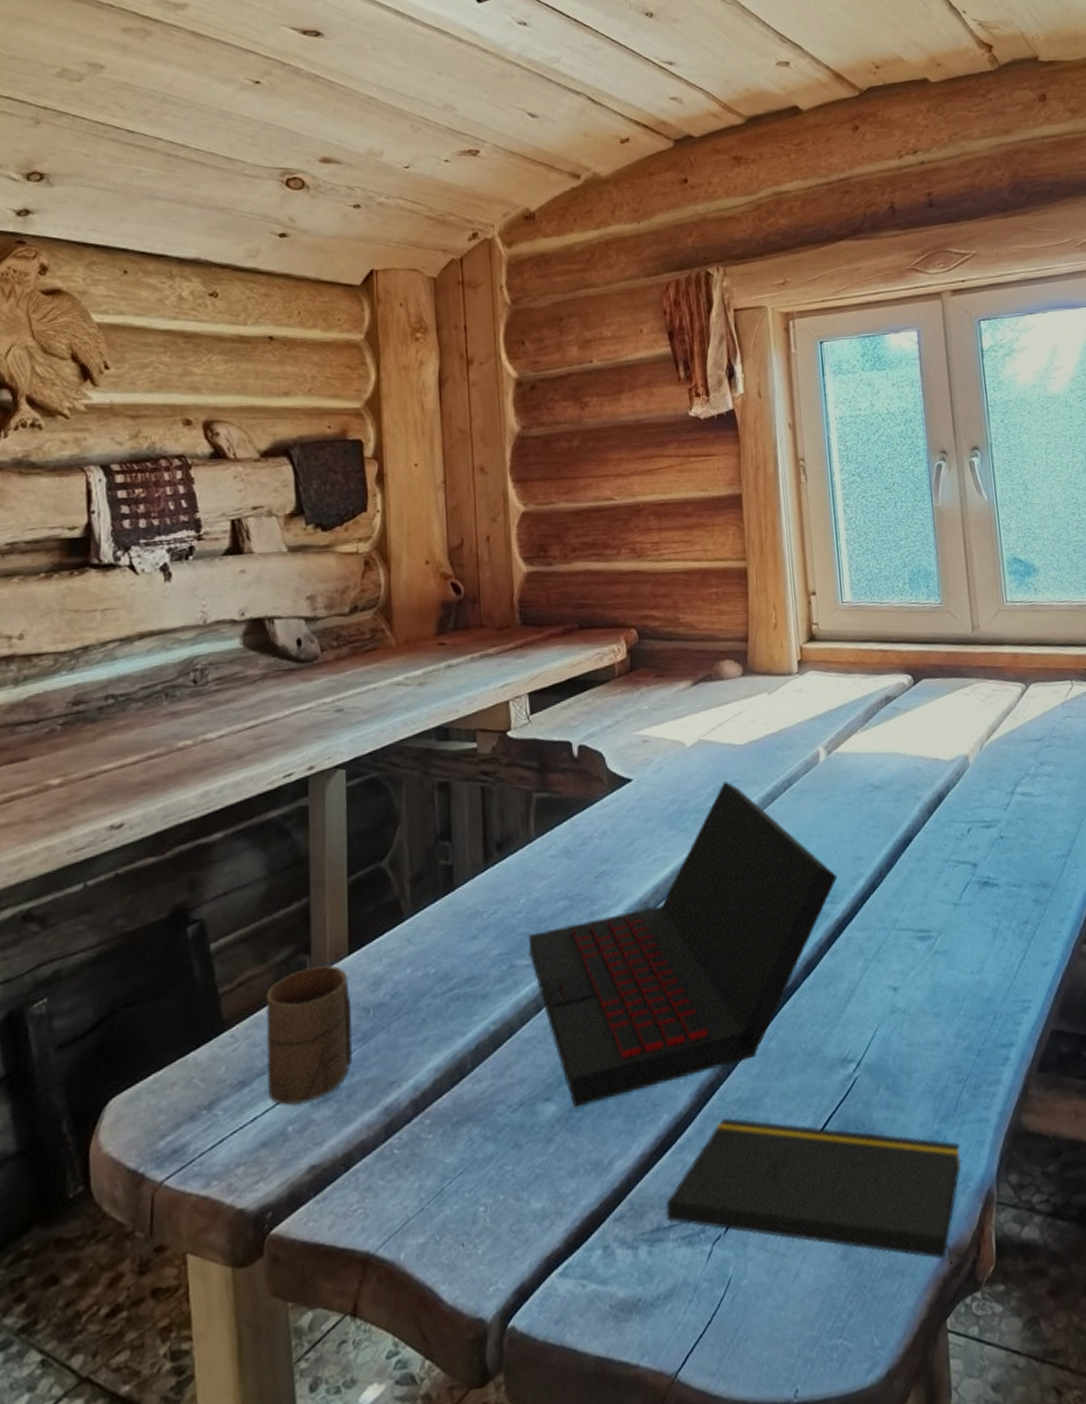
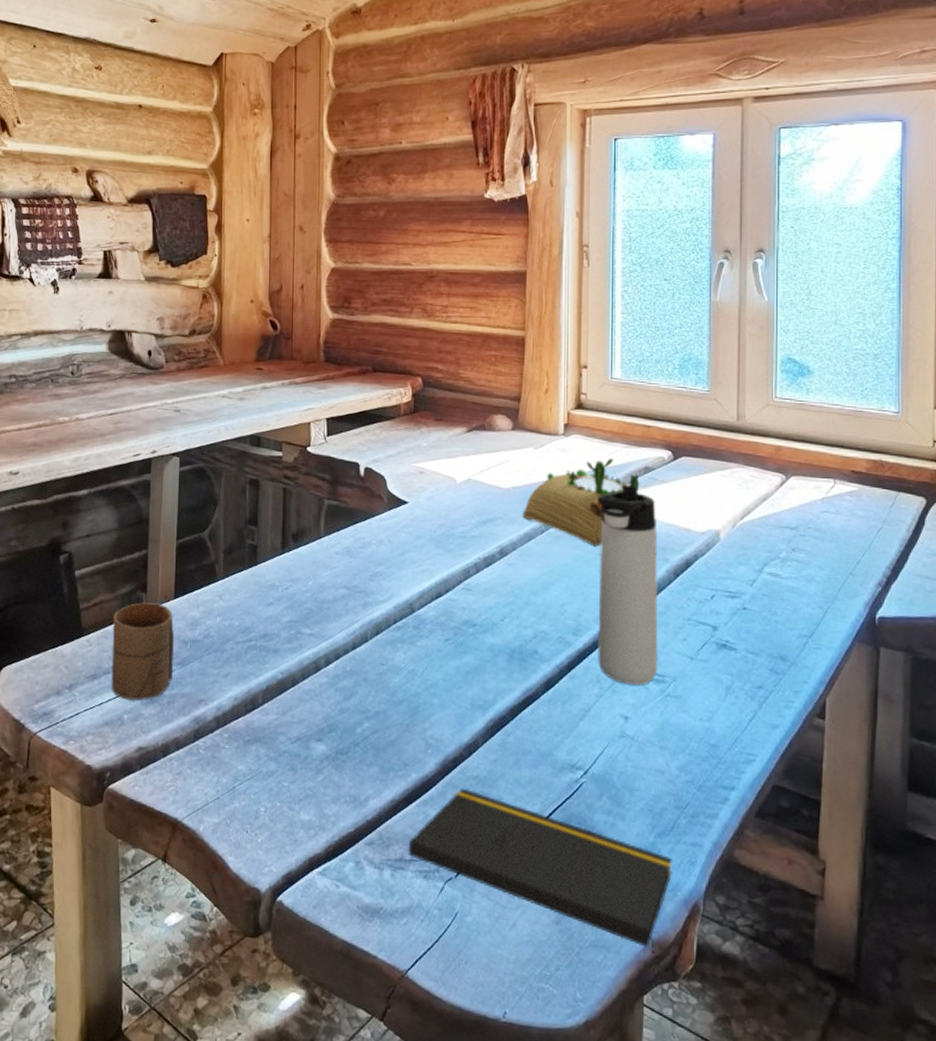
laptop: present [529,780,838,1108] -> none [313,516,583,752]
succulent planter: none [762,692,883,796] -> present [522,458,640,547]
thermos bottle: none [841,719,922,950] -> present [598,485,658,685]

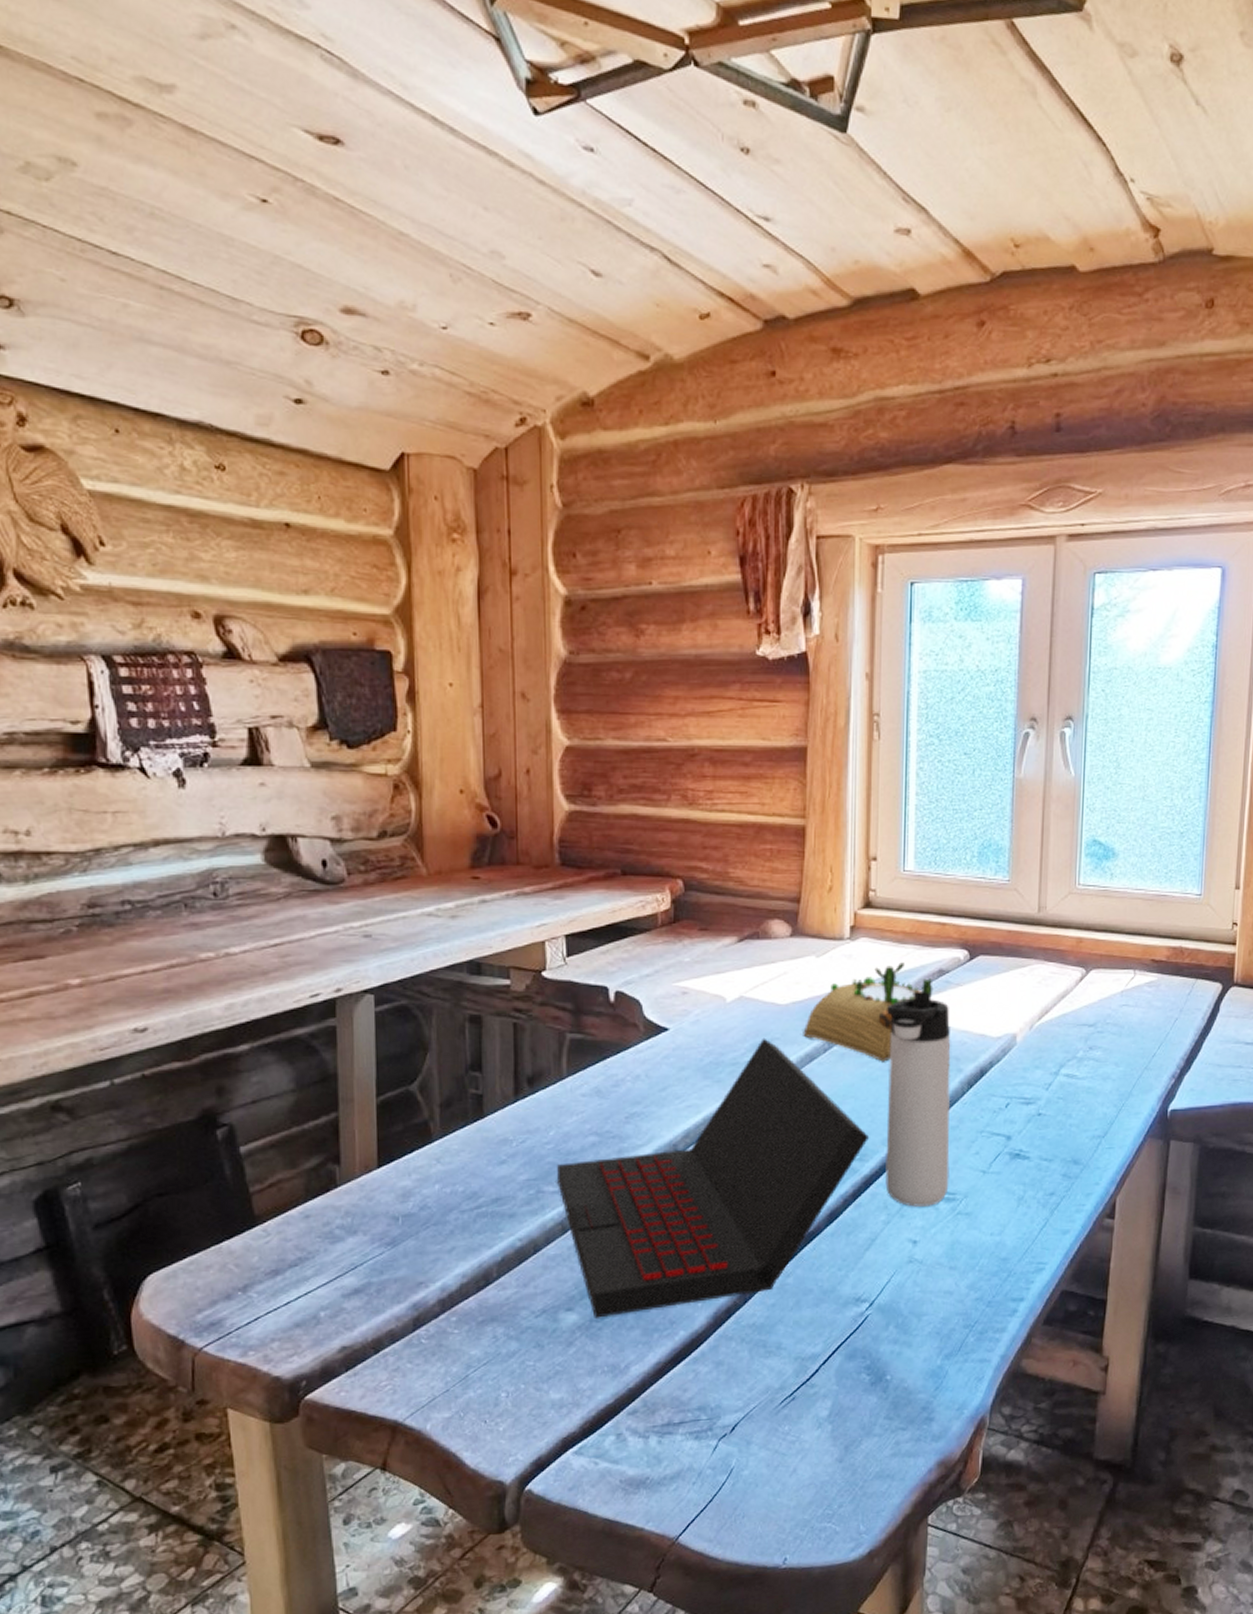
cup: present [111,602,175,701] -> none [296,1176,382,1294]
laptop: none [313,516,583,752] -> present [557,1037,870,1318]
notepad: present [408,788,674,986] -> none [676,1338,961,1504]

